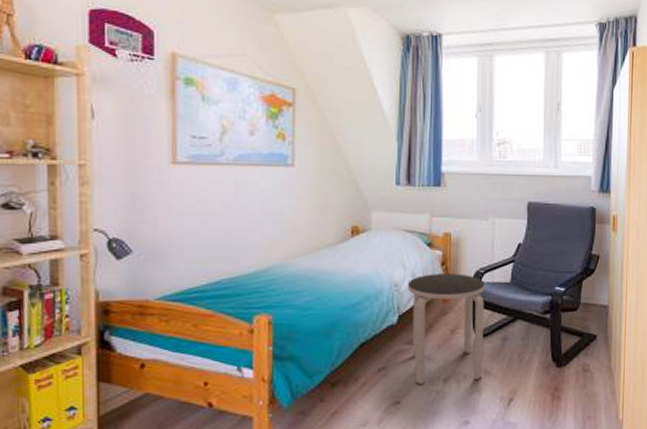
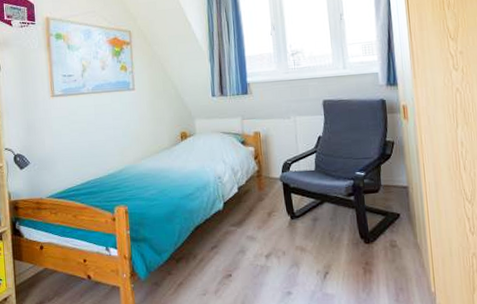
side table: present [407,274,484,384] -> none [228,165,299,260]

